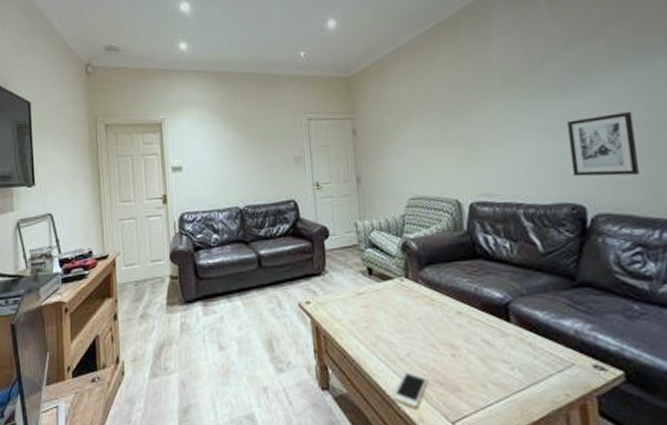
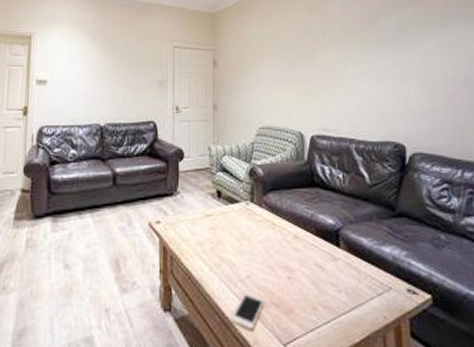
wall art: present [567,112,639,177] -> none [393,68,447,121]

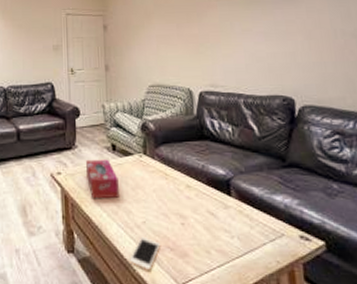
tissue box: none [189,207,223,251] -> present [86,159,119,199]

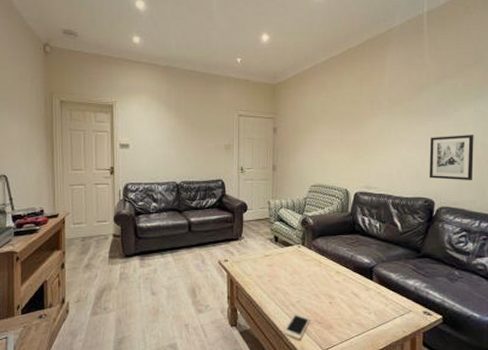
tissue box: present [86,159,119,199] -> none [251,249,278,283]
wall art: none [280,22,337,74] -> present [429,135,474,180]

